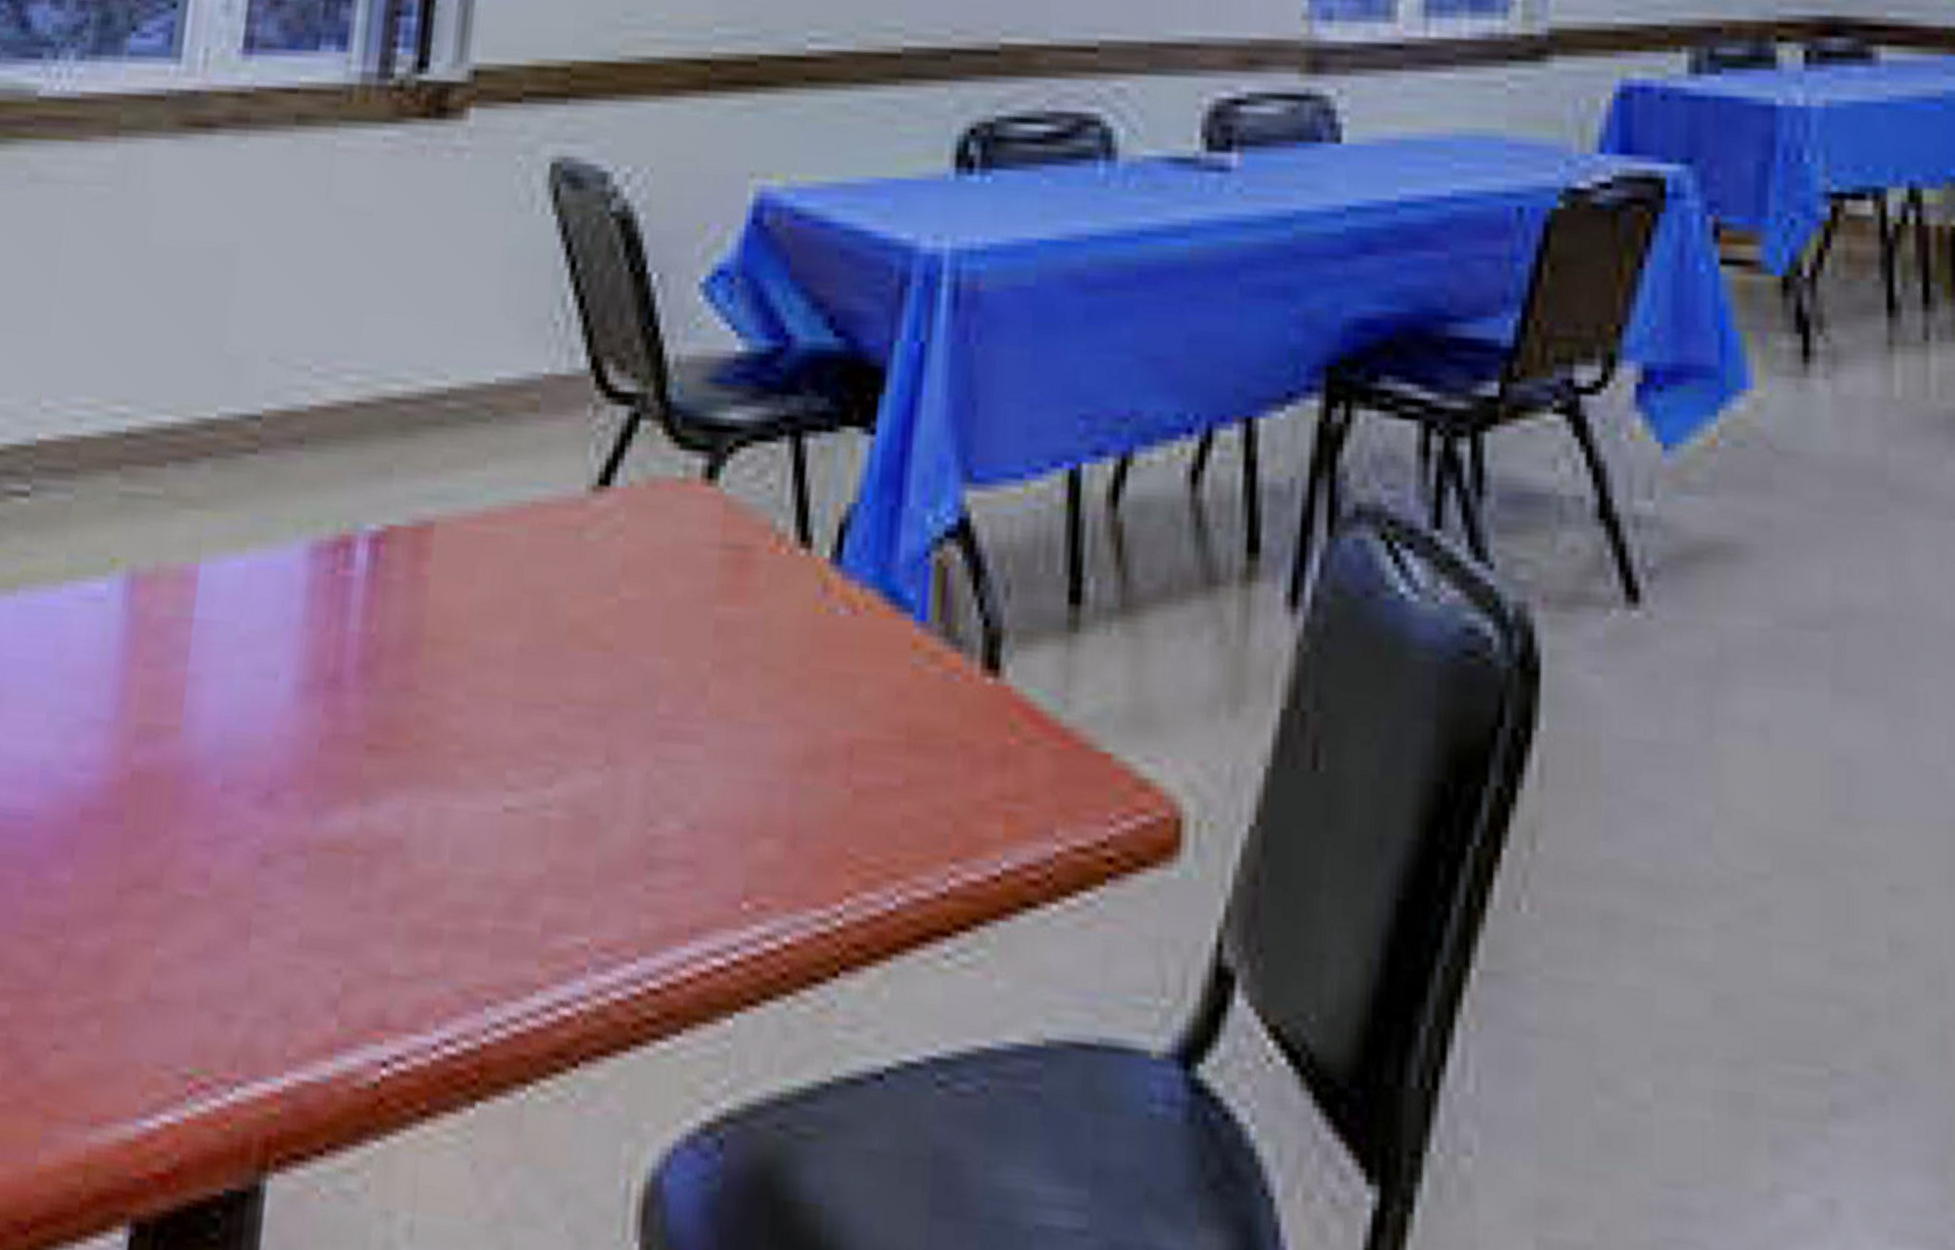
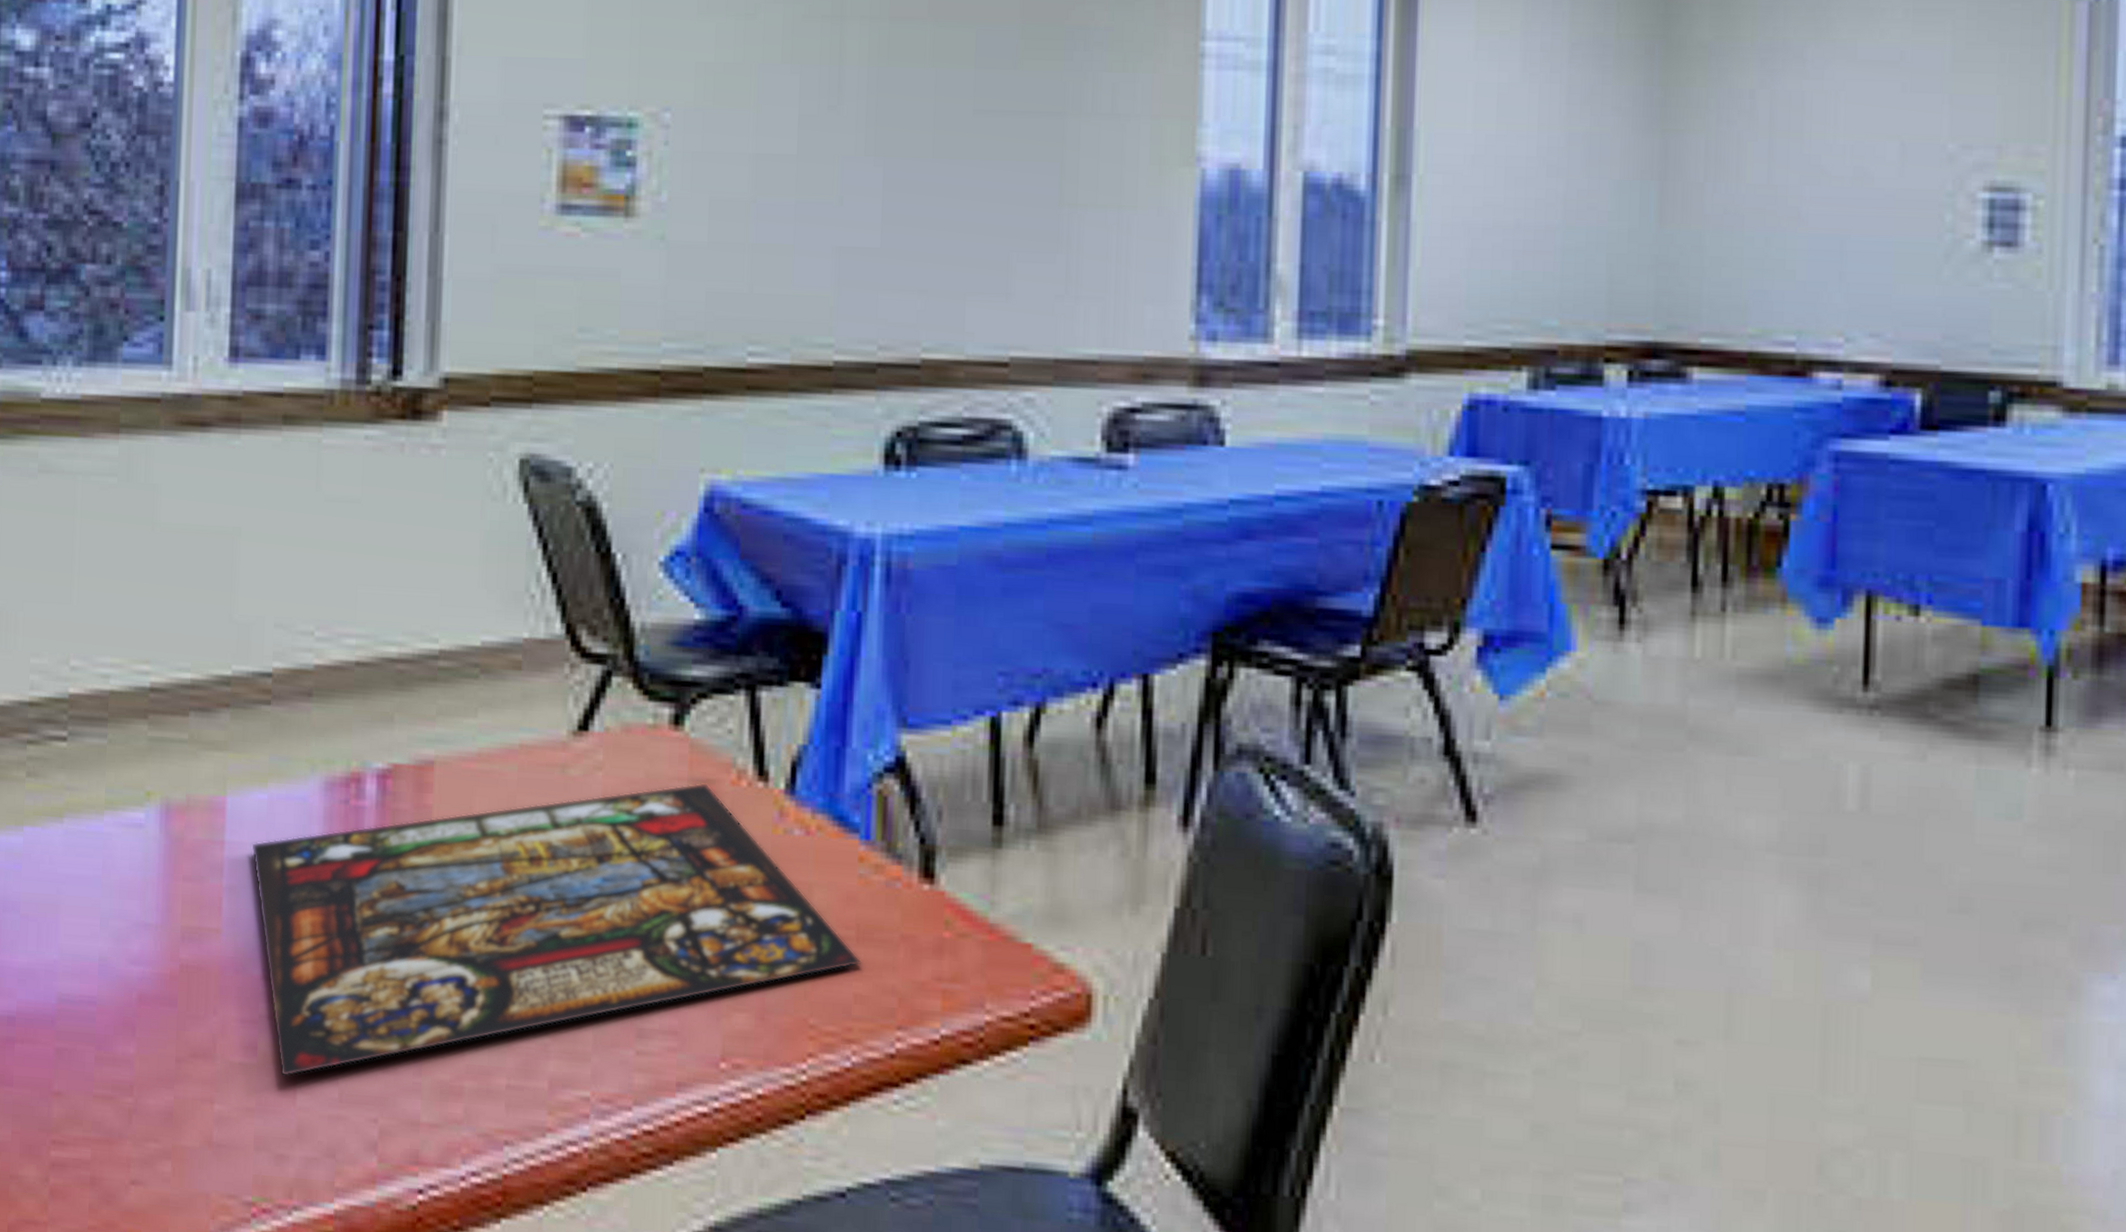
stained glass panel: none [223,550,912,915] -> present [252,783,862,1077]

